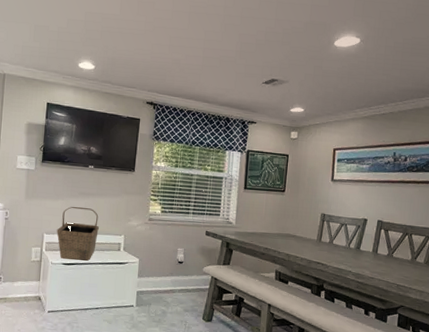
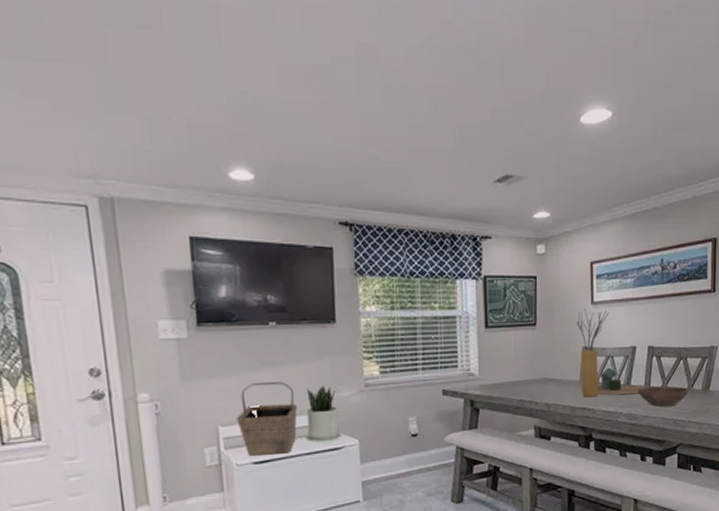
planter: none [101,215,128,258] -> present [305,385,342,444]
vase: none [317,184,346,255] -> present [576,309,609,398]
decorative tray: none [330,233,376,258] -> present [597,367,649,395]
bowl: none [365,253,413,273] -> present [637,386,690,407]

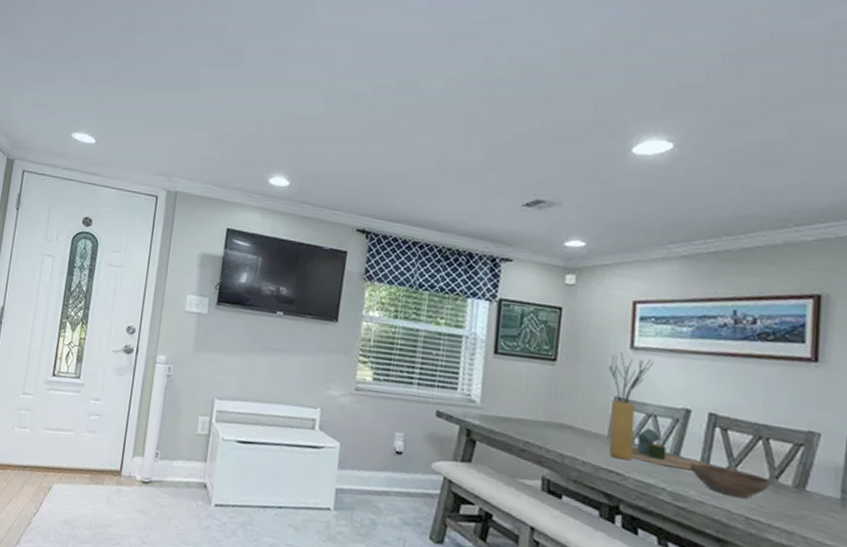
basket: present [237,382,297,456] -> none [231,365,287,440]
planter: present [305,385,342,444] -> none [288,379,326,439]

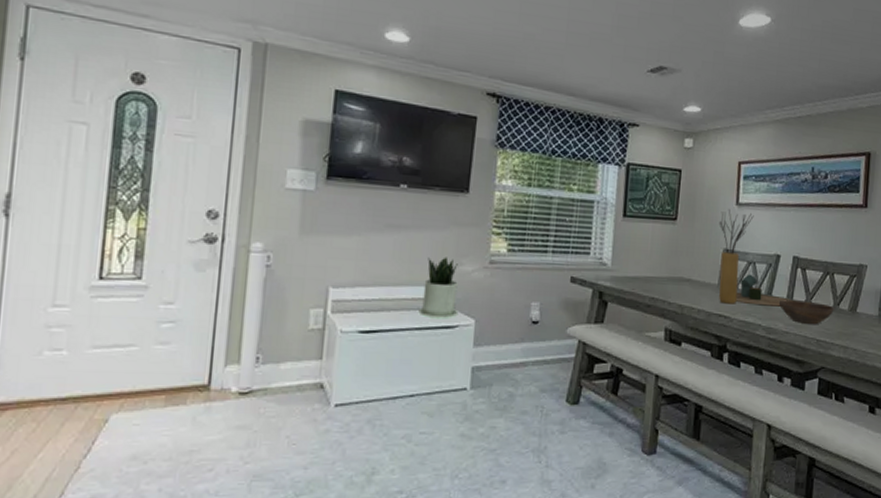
planter: none [288,379,326,439] -> present [418,257,459,319]

